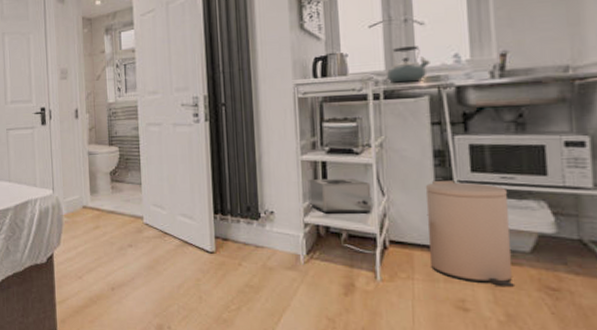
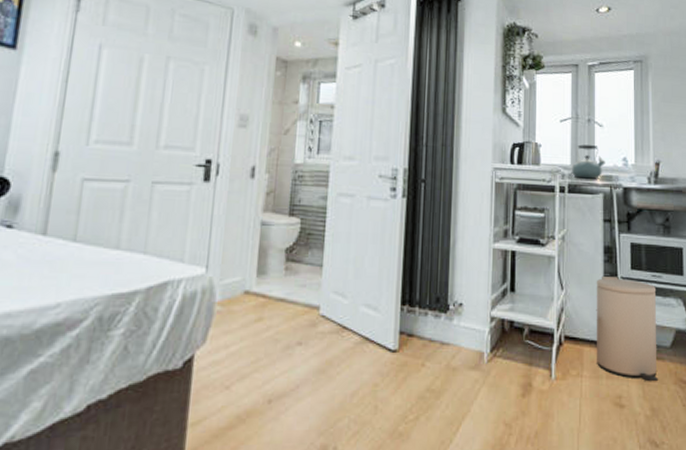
toaster: present [309,178,372,214] -> none [498,269,552,308]

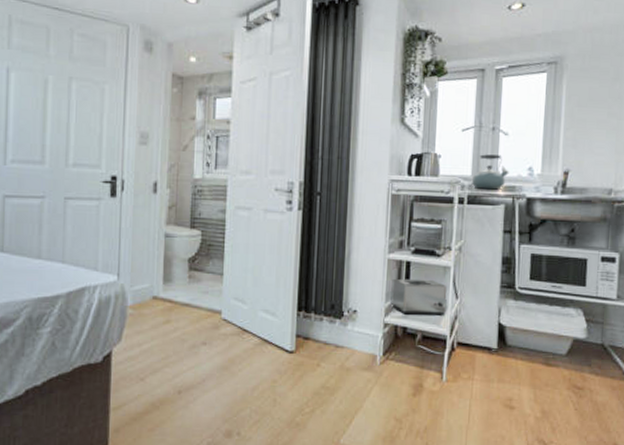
toaster: none [498,269,552,308] -> present [392,278,447,315]
pedal bin: present [596,277,659,382] -> none [489,287,556,387]

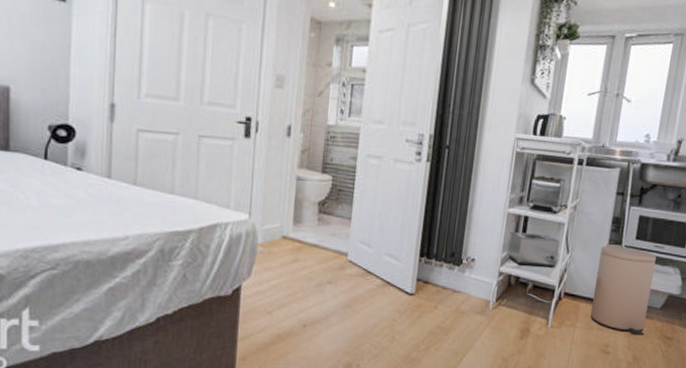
kettle: present [471,154,509,190] -> none [591,119,628,154]
pedal bin: none [489,287,556,387] -> present [590,244,657,336]

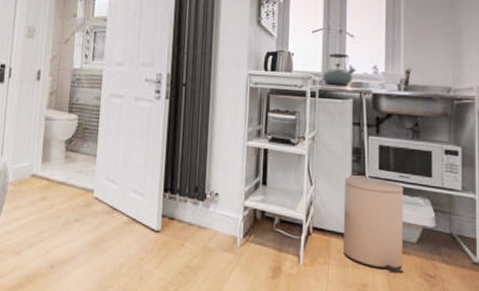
toaster: present [508,231,560,268] -> none [251,164,302,201]
kettle: none [591,119,628,154] -> present [322,53,356,86]

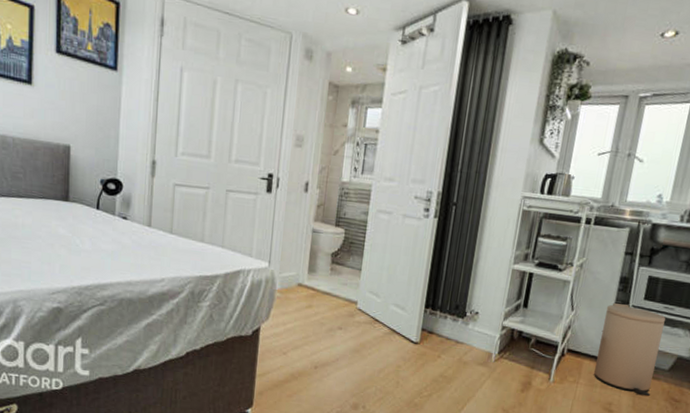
kettle: present [322,53,356,86] -> none [600,179,639,214]

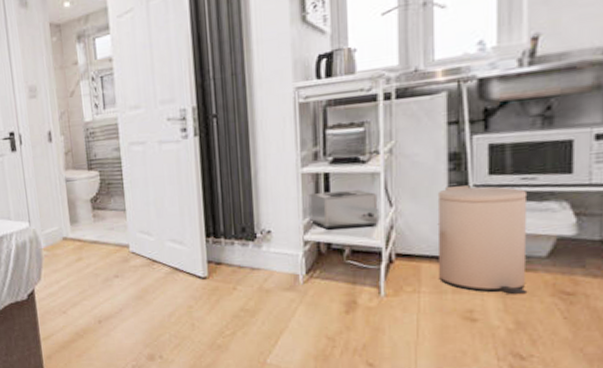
toaster: none [511,287,565,324] -> present [310,189,378,230]

